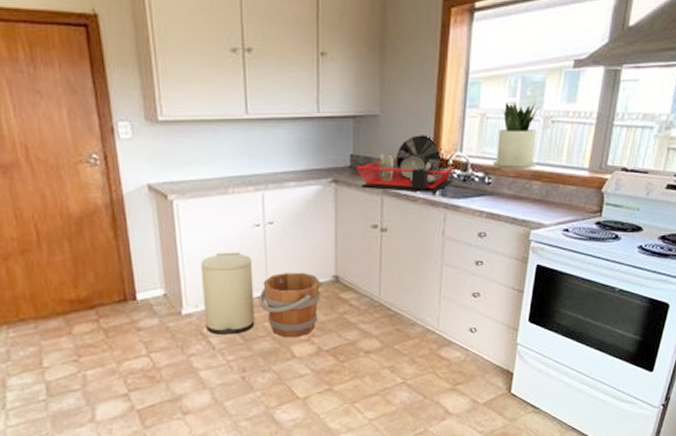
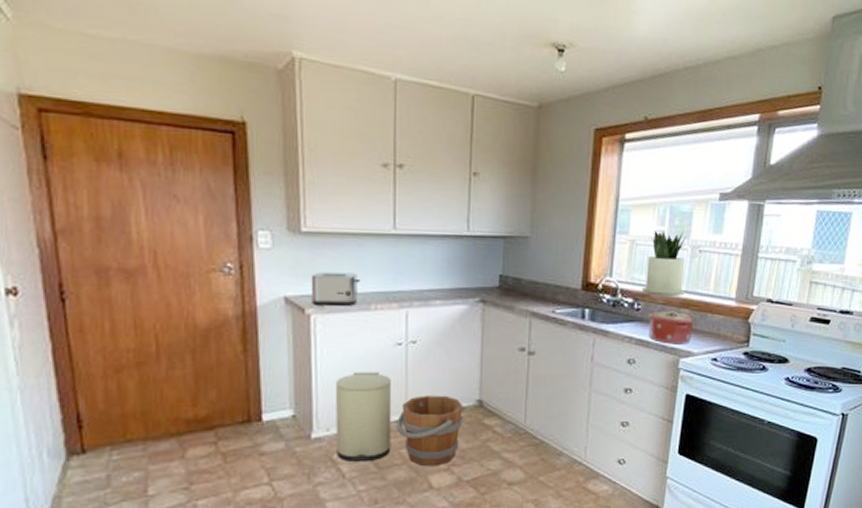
toaster: none [171,159,218,191] -> present [311,272,361,306]
dish rack: present [356,135,458,194] -> none [505,258,607,318]
casserole: none [498,183,548,217] -> present [648,311,697,345]

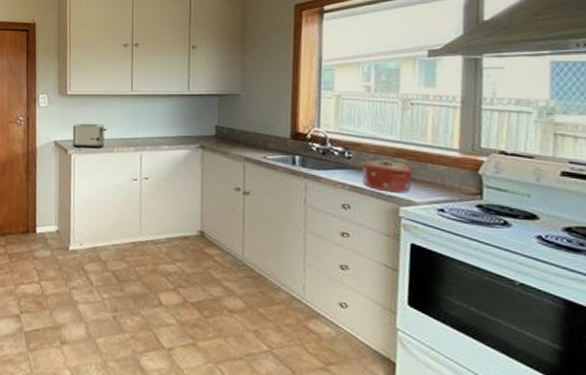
pedal bin: present [335,371,392,463] -> none [86,199,129,275]
bucket: present [396,395,463,467] -> none [132,223,187,286]
planter: present [641,230,687,296] -> none [351,86,399,146]

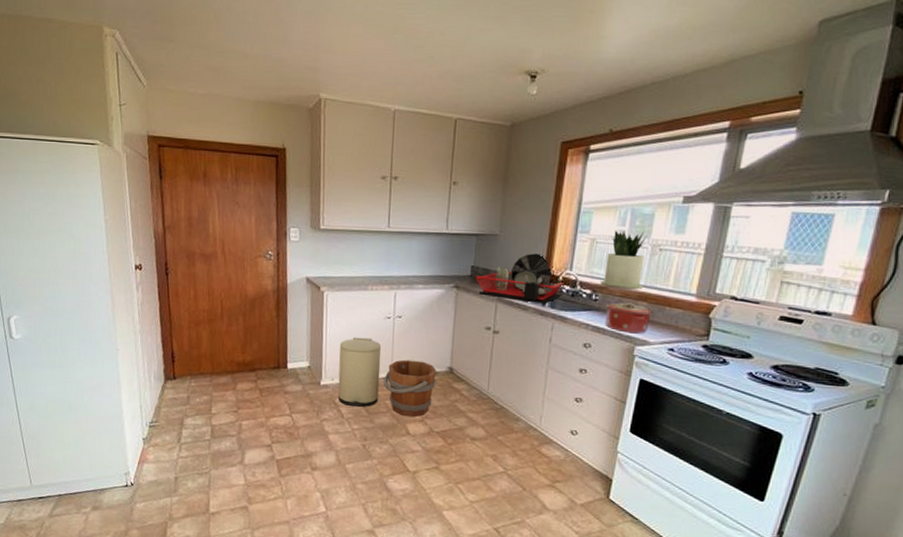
toaster: present [72,123,107,149] -> none [325,259,362,286]
pedal bin: none [86,199,129,275] -> present [337,337,381,408]
bucket: none [132,223,187,286] -> present [383,359,437,418]
dish rack: none [220,112,316,164] -> present [475,253,567,305]
planter: none [351,86,399,146] -> present [600,230,647,290]

